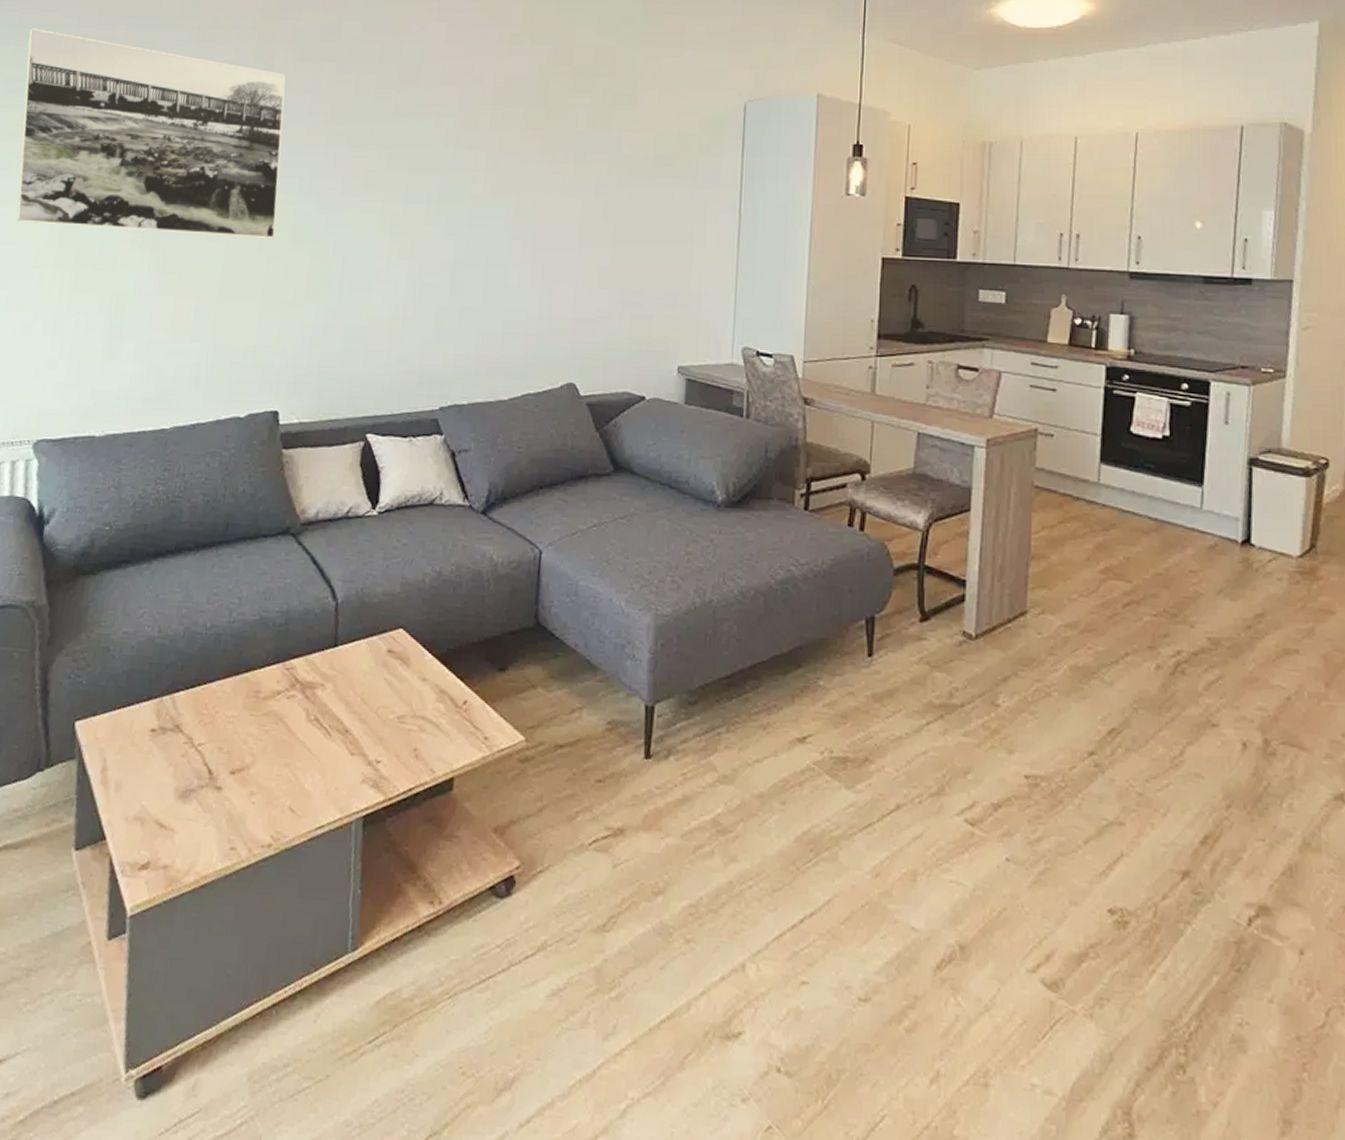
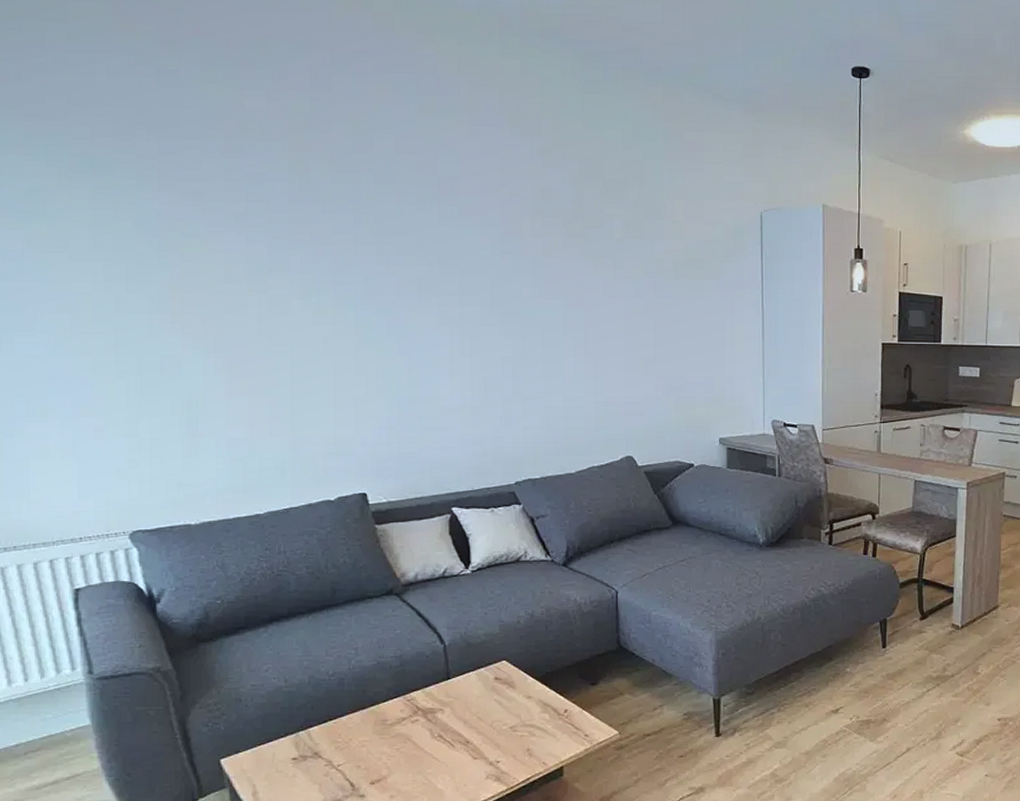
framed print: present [16,28,287,238] -> none [37,137,339,341]

